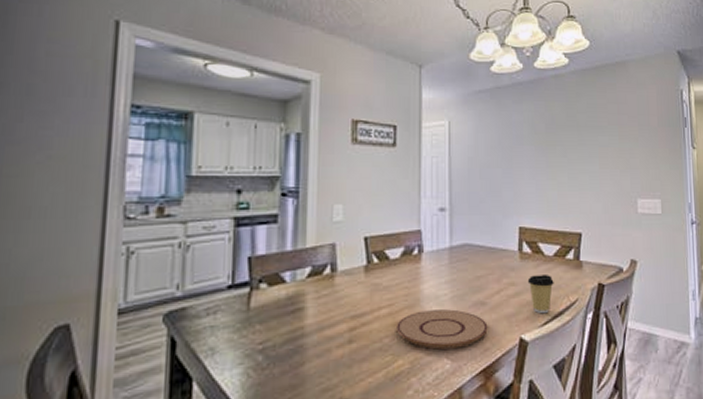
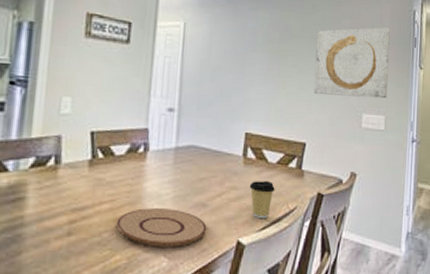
wall art: none [583,108,661,183] -> present [313,26,390,99]

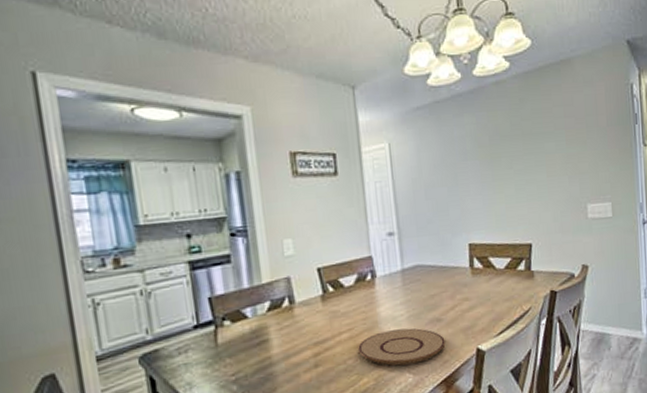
coffee cup: present [249,181,275,219] -> none [480,287,507,325]
wall art: present [313,26,390,99] -> none [528,107,611,193]

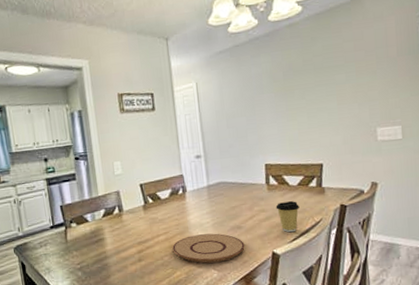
coffee cup: none [480,287,507,325] -> present [276,201,300,233]

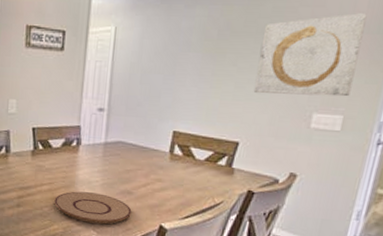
coffee cup: present [276,201,300,233] -> none [174,175,201,210]
wall art: none [319,39,402,120] -> present [253,12,367,97]

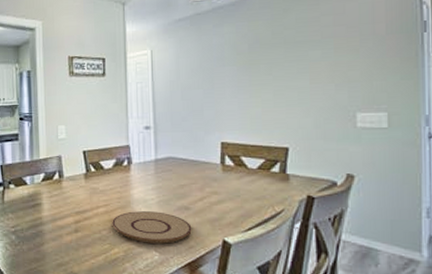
wall art: present [253,12,367,97] -> none [291,15,389,99]

